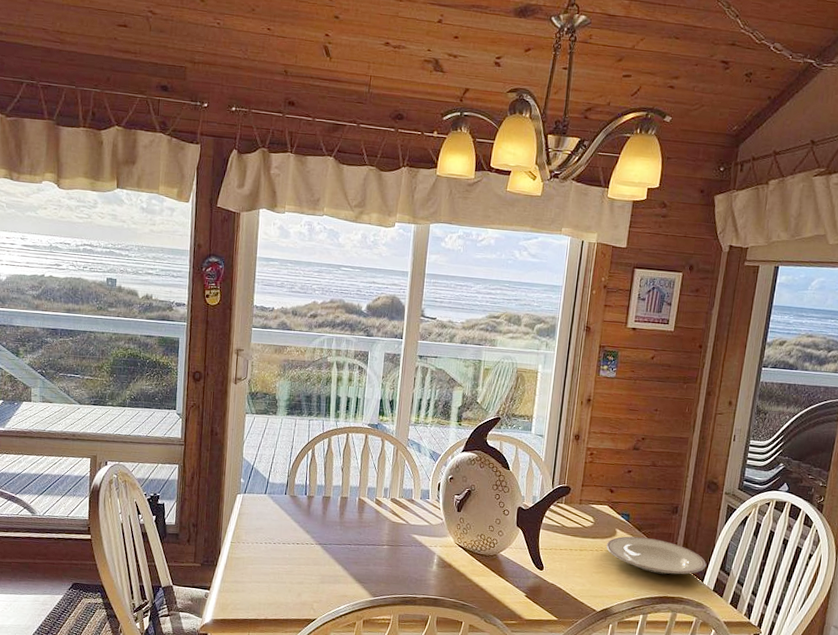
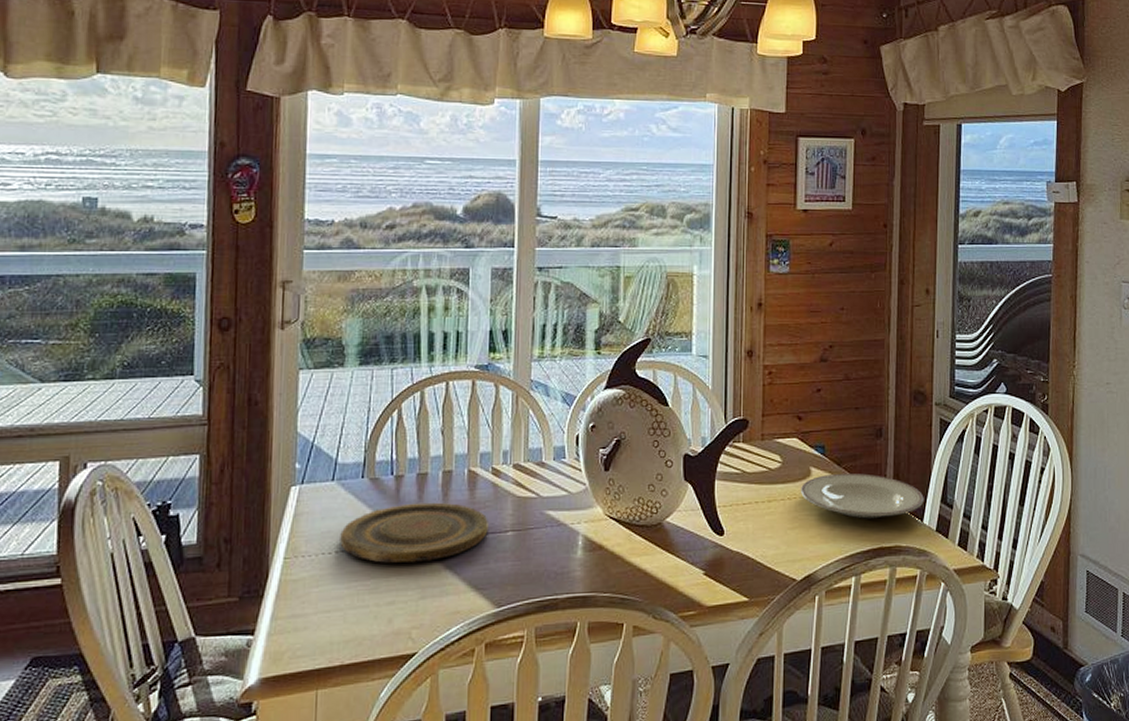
plate: none [268,516,371,558] -> present [340,502,488,563]

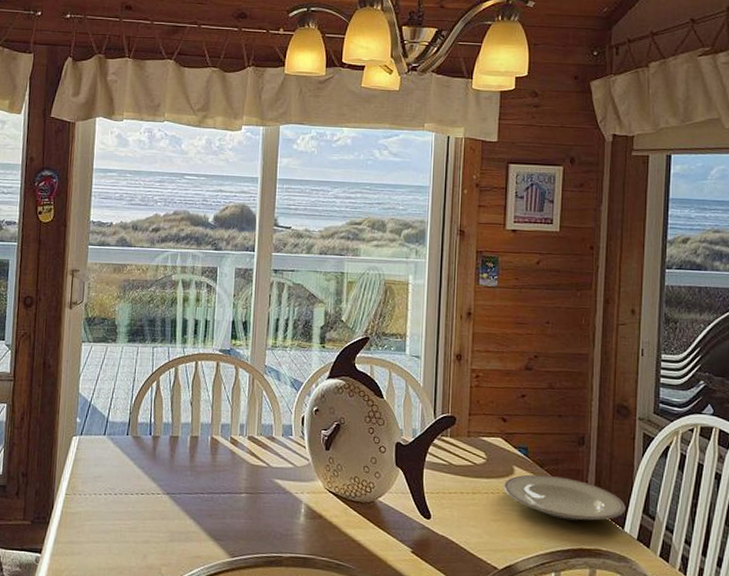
plate: present [340,502,488,563] -> none [108,460,226,511]

